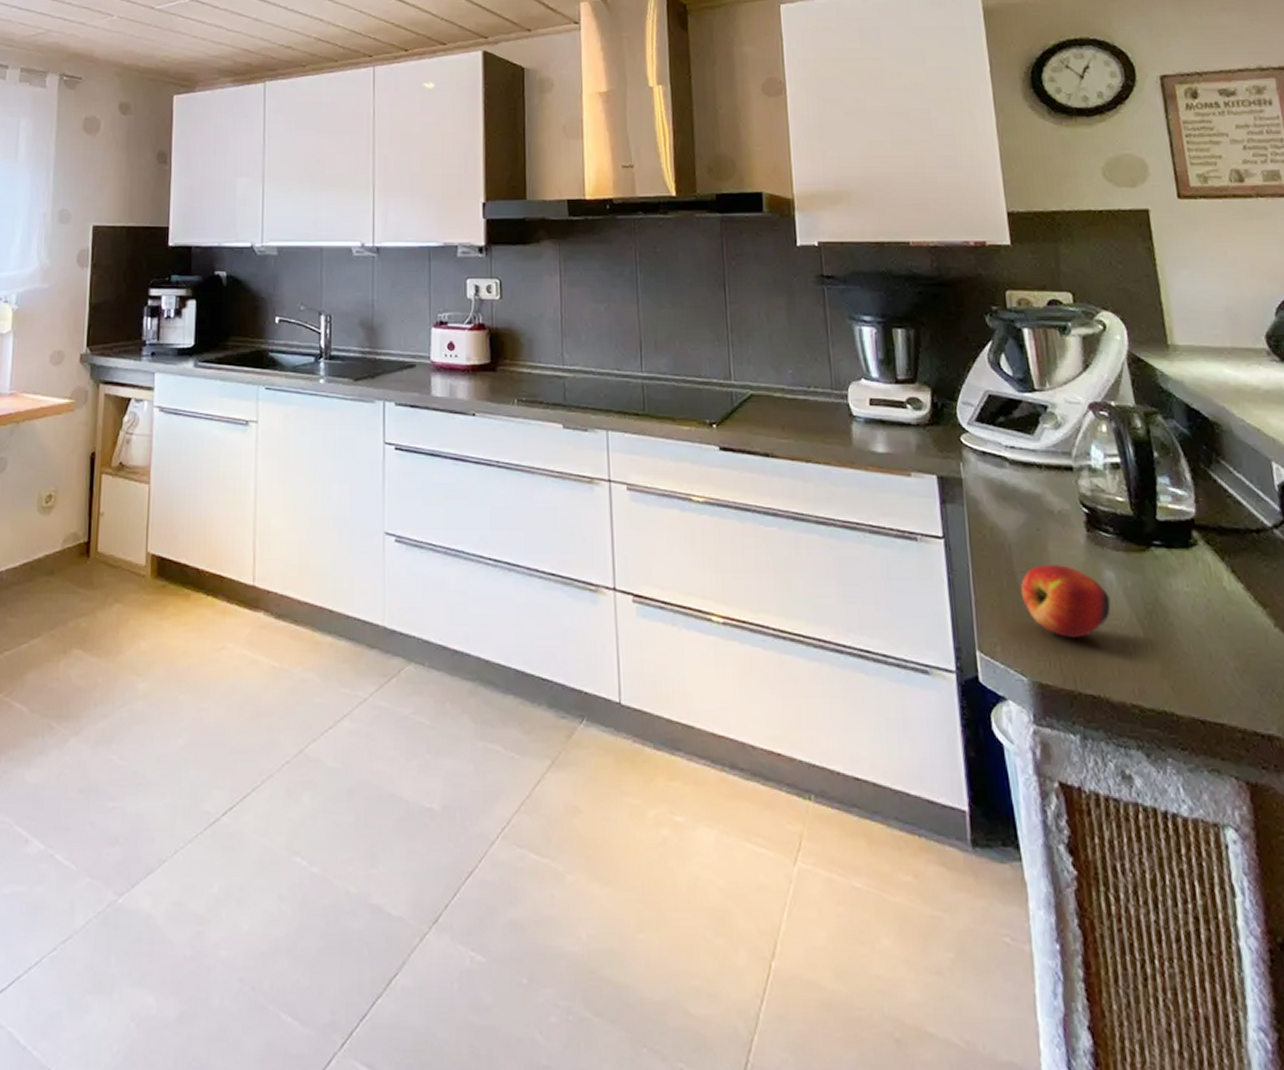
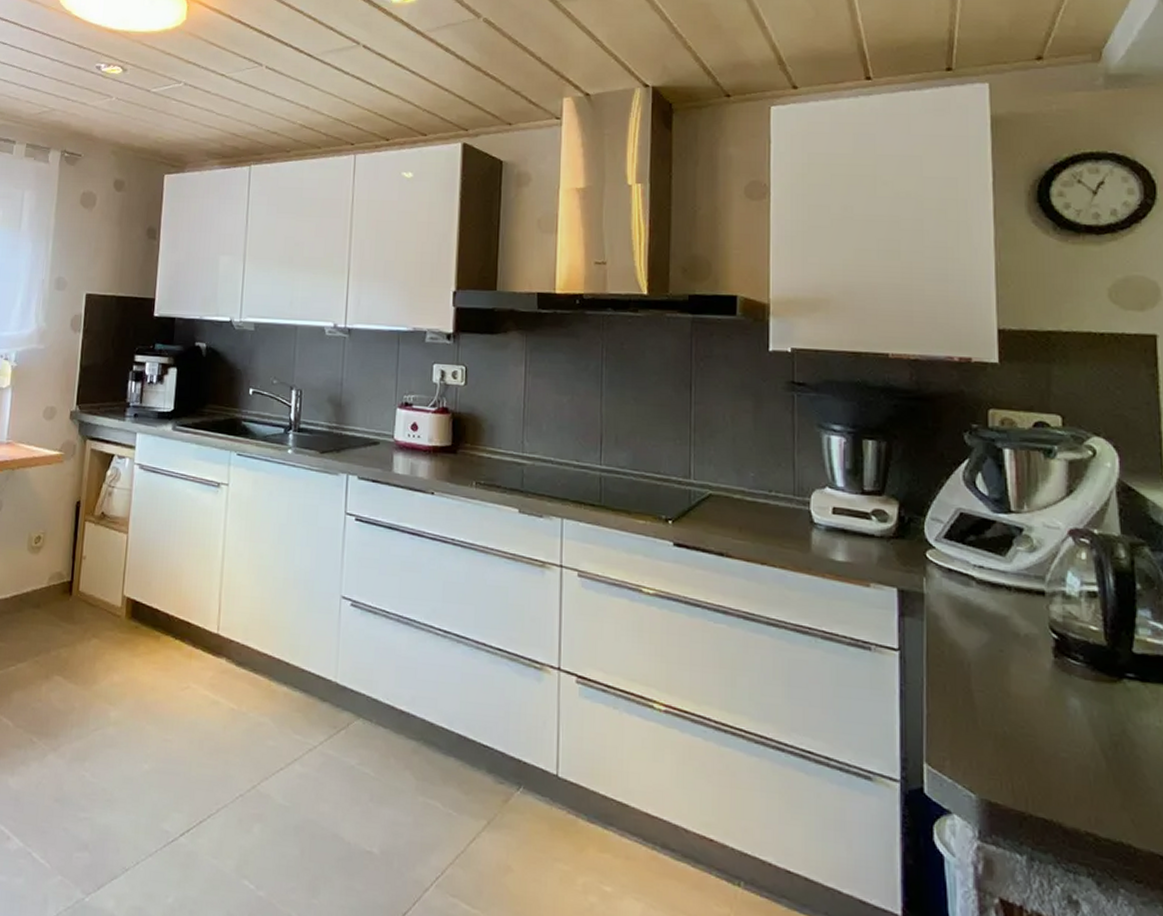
apple: present [1020,563,1111,639] -> none [976,685,1073,762]

